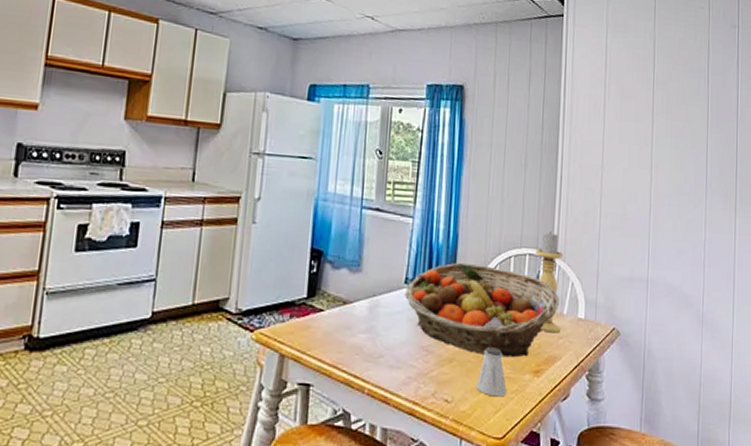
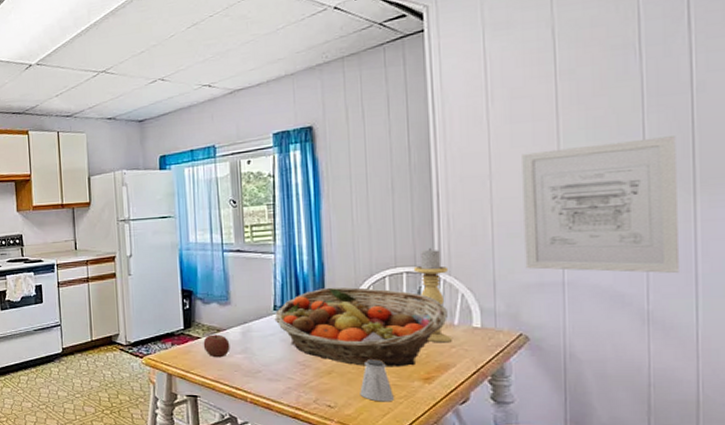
apple: none [325,307,355,337] -> present [203,334,230,358]
wall art: none [622,150,726,280] -> present [522,136,681,274]

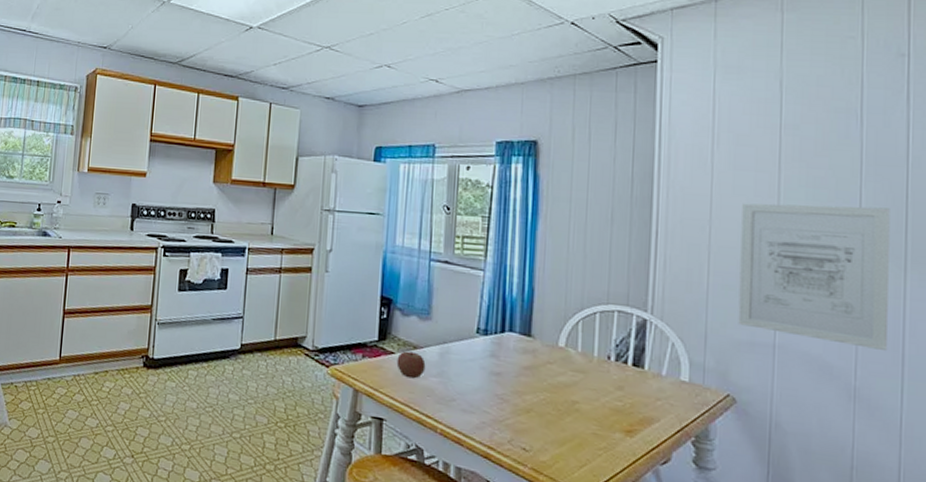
fruit basket: present [274,287,447,367] -> none [476,316,656,415]
saltshaker: present [359,359,394,402] -> none [557,401,593,453]
candle holder: present [413,247,452,343] -> none [625,287,661,395]

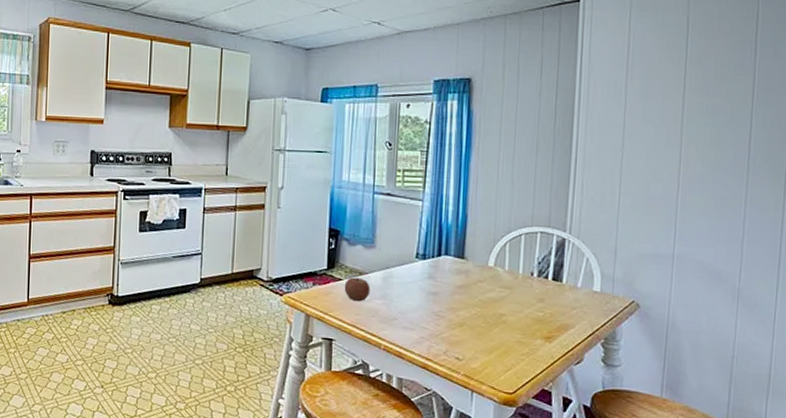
wall art: present [738,203,890,352] -> none [643,130,776,257]

